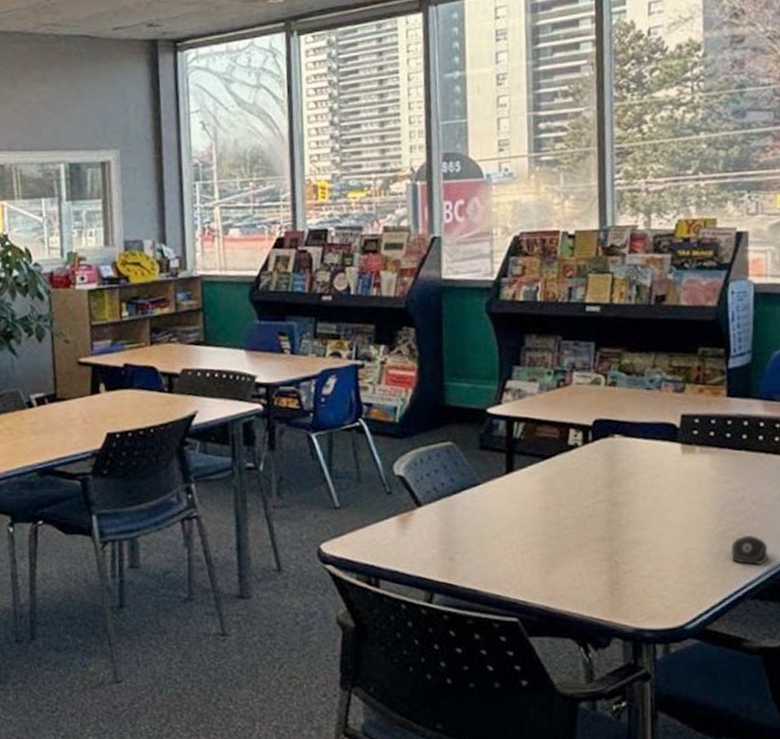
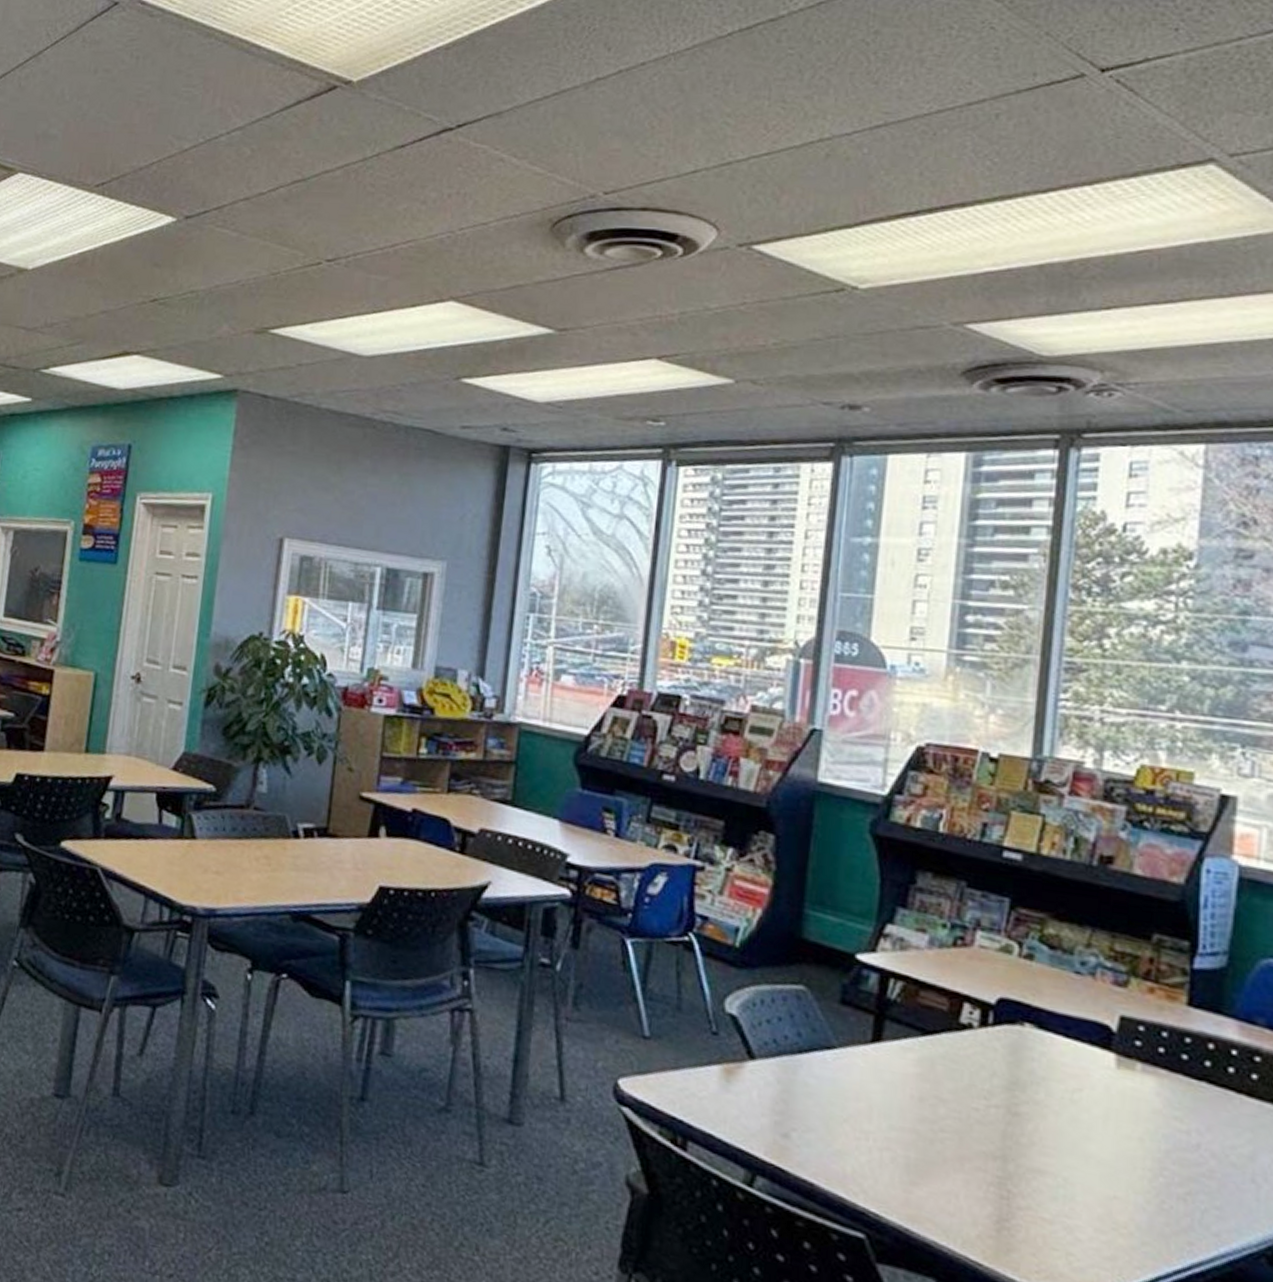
computer mouse: present [731,534,769,565] -> none [1173,1197,1229,1242]

